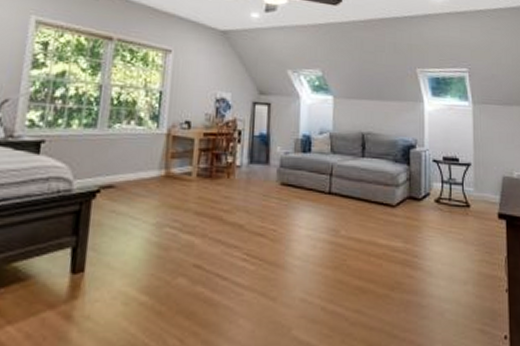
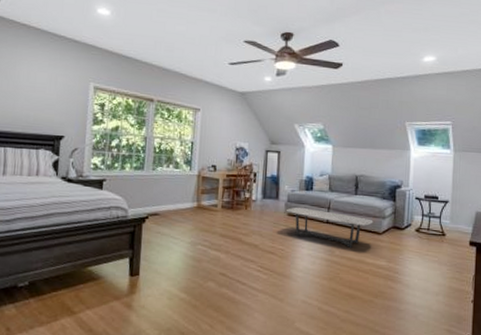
coffee table: none [279,173,385,225] -> present [286,206,373,248]

